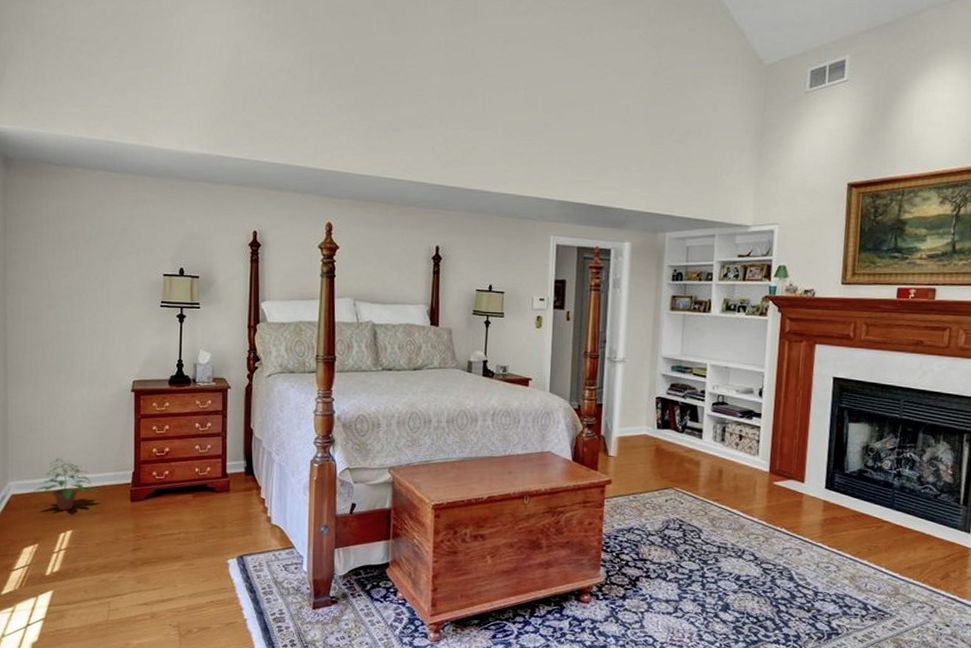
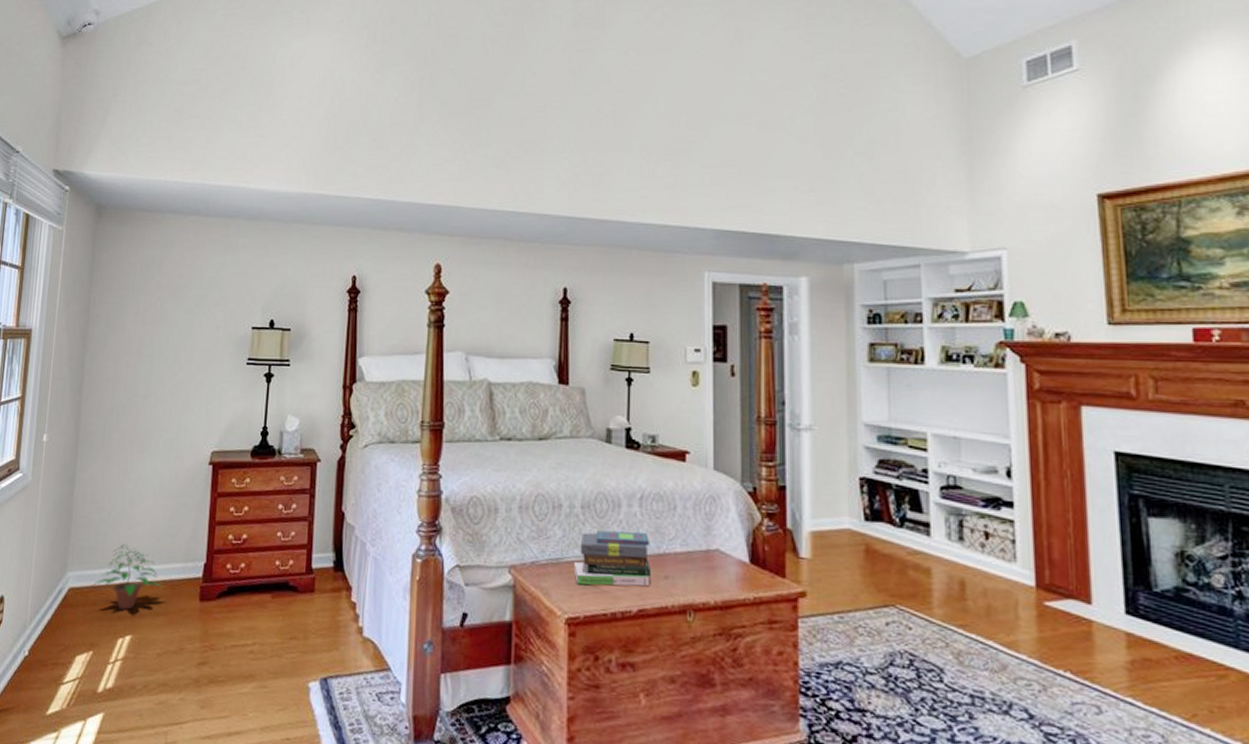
books: none [439,439,498,480] -> present [573,530,650,587]

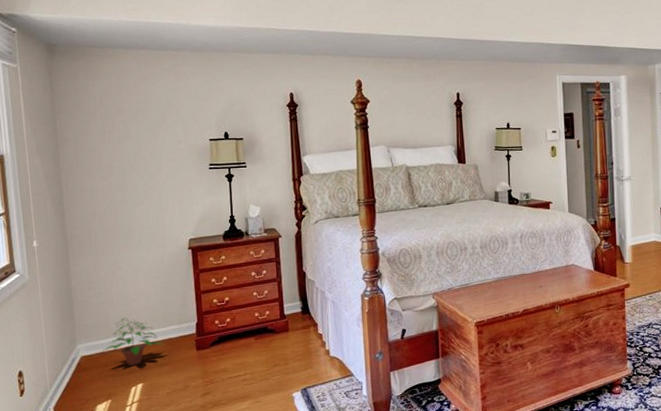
books: present [573,530,650,587] -> none [477,259,530,300]

